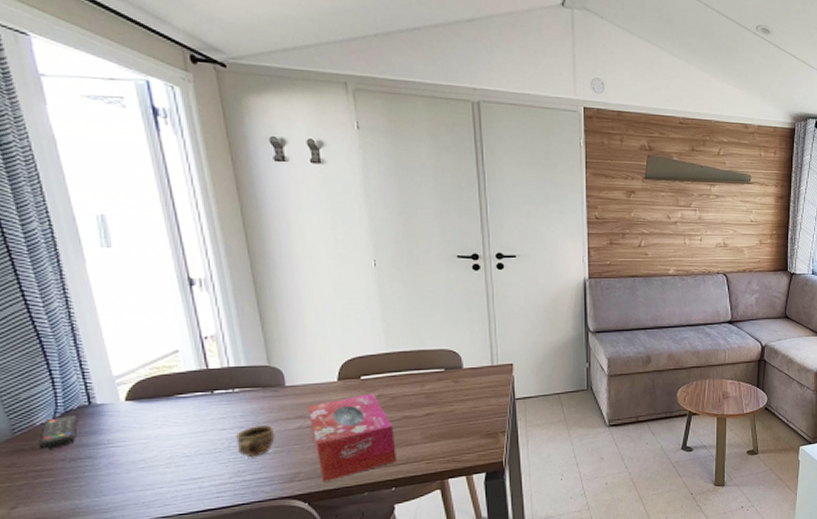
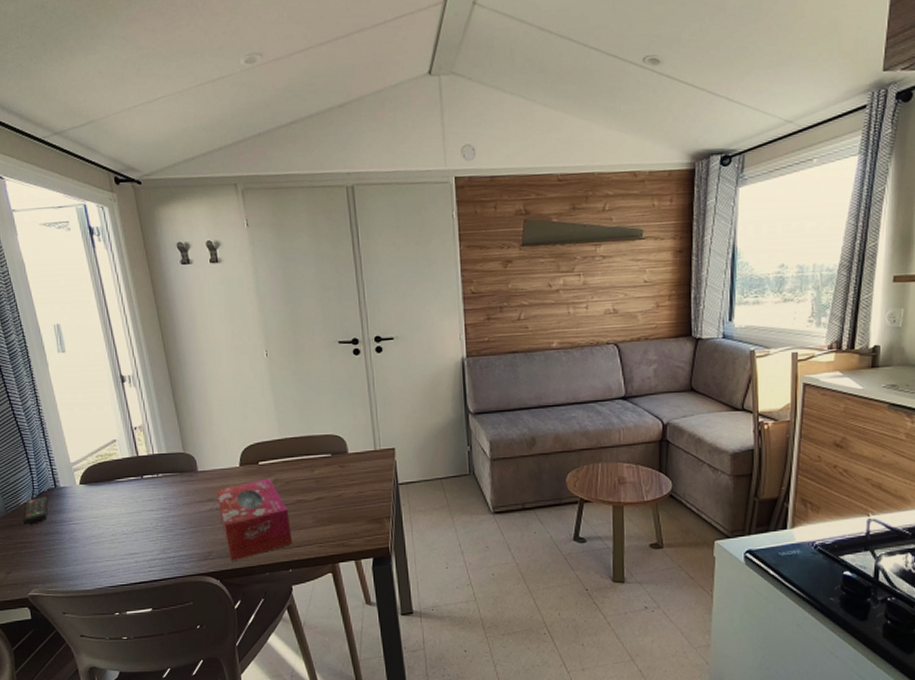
cup: present [236,425,275,457] -> none [161,507,192,536]

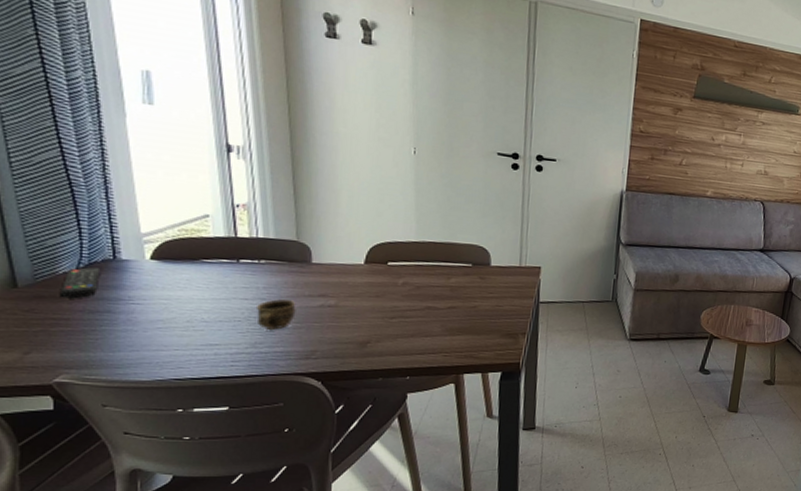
cup: none [161,507,192,536] -> present [257,299,296,330]
tissue box: present [216,478,292,562] -> none [331,280,415,363]

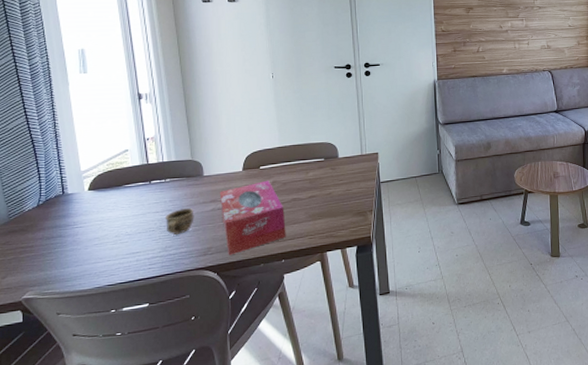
remote control: present [59,267,101,299] -> none [26,203,54,230]
tissue box: none [331,280,415,363] -> present [219,180,286,256]

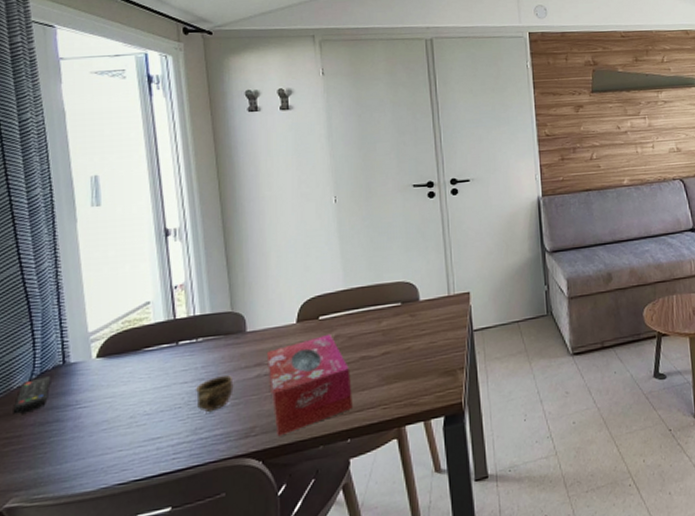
remote control: none [26,203,54,230] -> present [13,376,51,415]

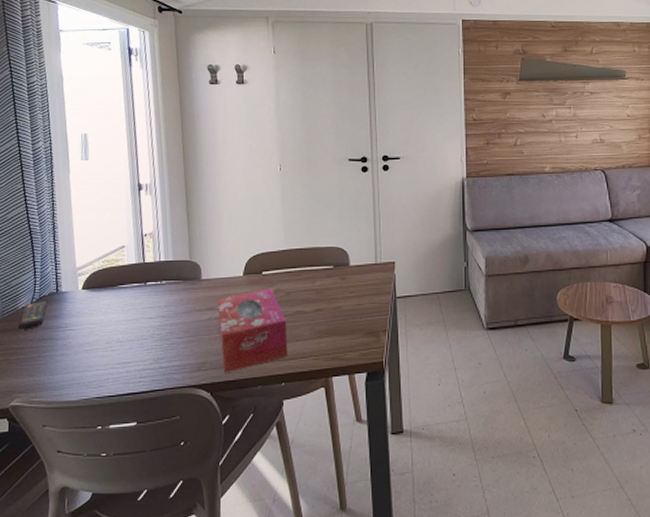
cup: present [196,375,234,412] -> none [159,316,190,345]

